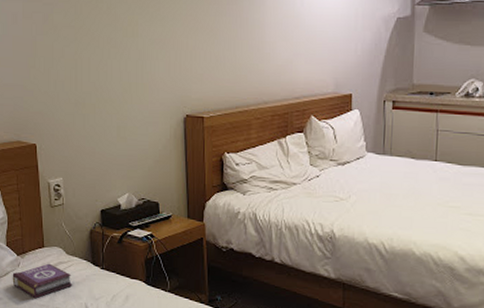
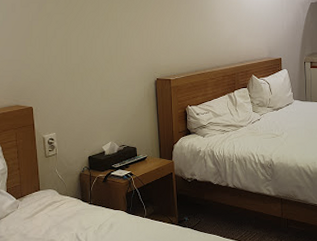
book: present [12,263,73,299] -> none [12,203,65,234]

